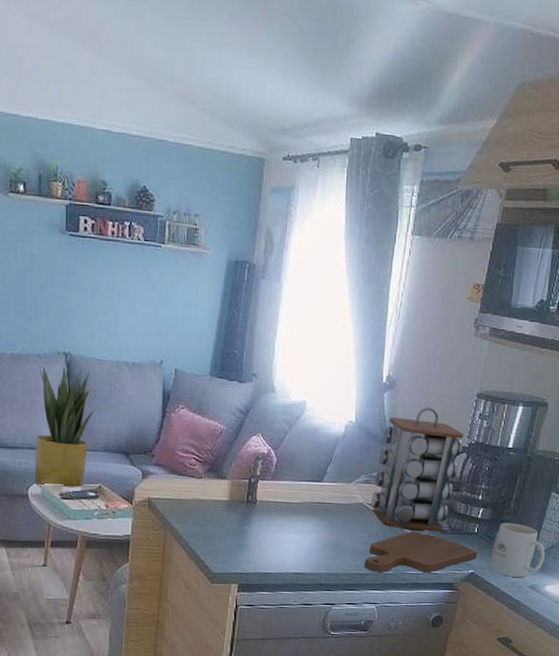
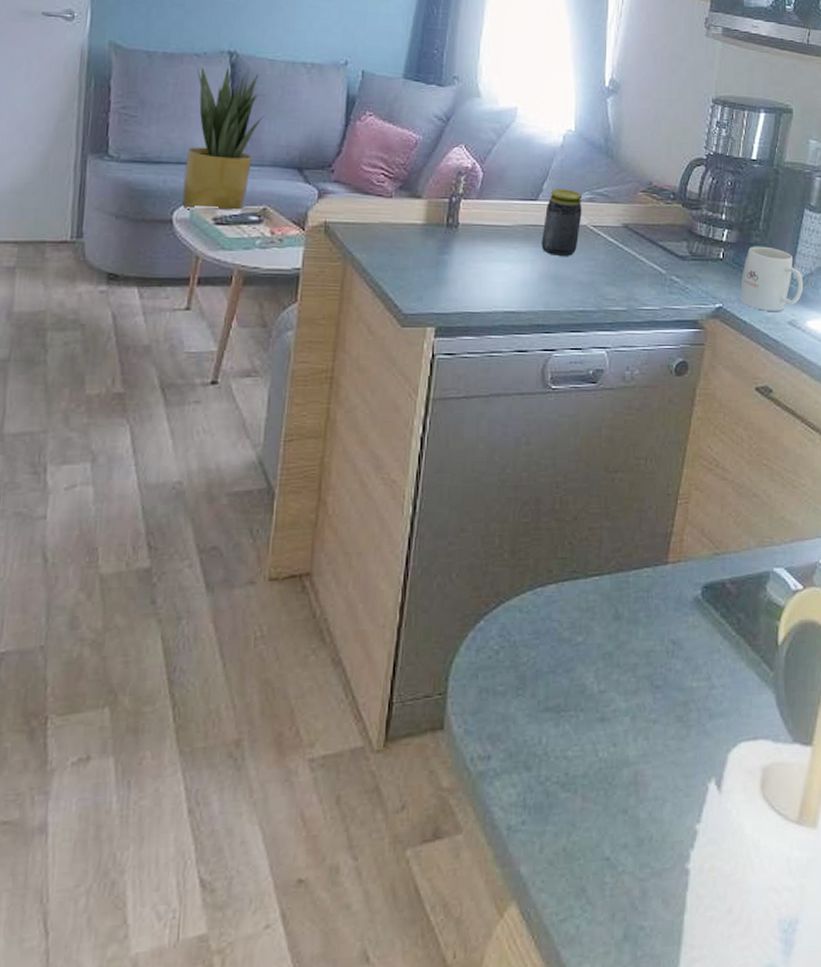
jar: none [325,472,360,529] -> present [541,189,583,256]
cutting board: present [363,530,478,573] -> none [590,257,725,308]
spice rack: present [370,407,464,532] -> none [596,114,700,259]

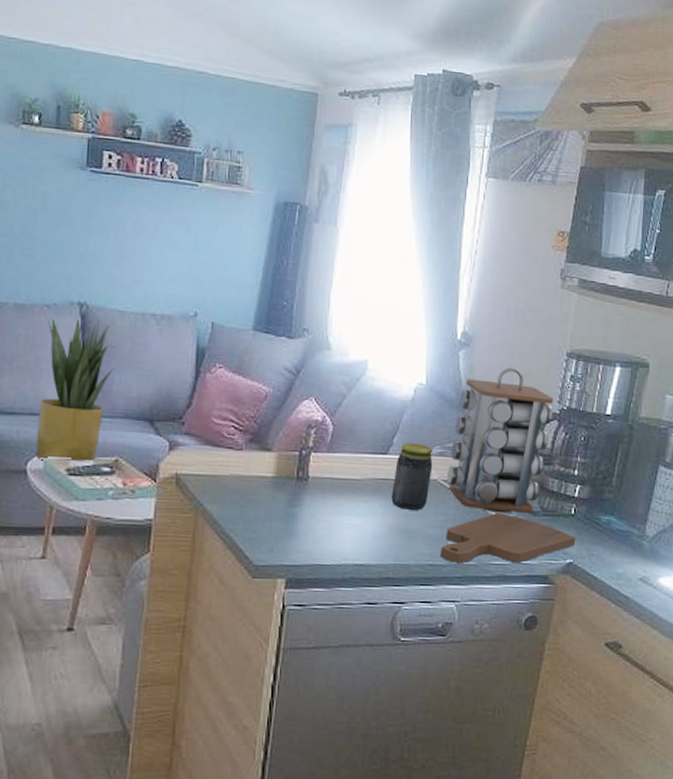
cutting board: none [590,257,725,308] -> present [439,512,576,563]
spice rack: none [596,114,700,259] -> present [446,367,553,514]
mug: present [739,246,804,312] -> none [590,502,656,569]

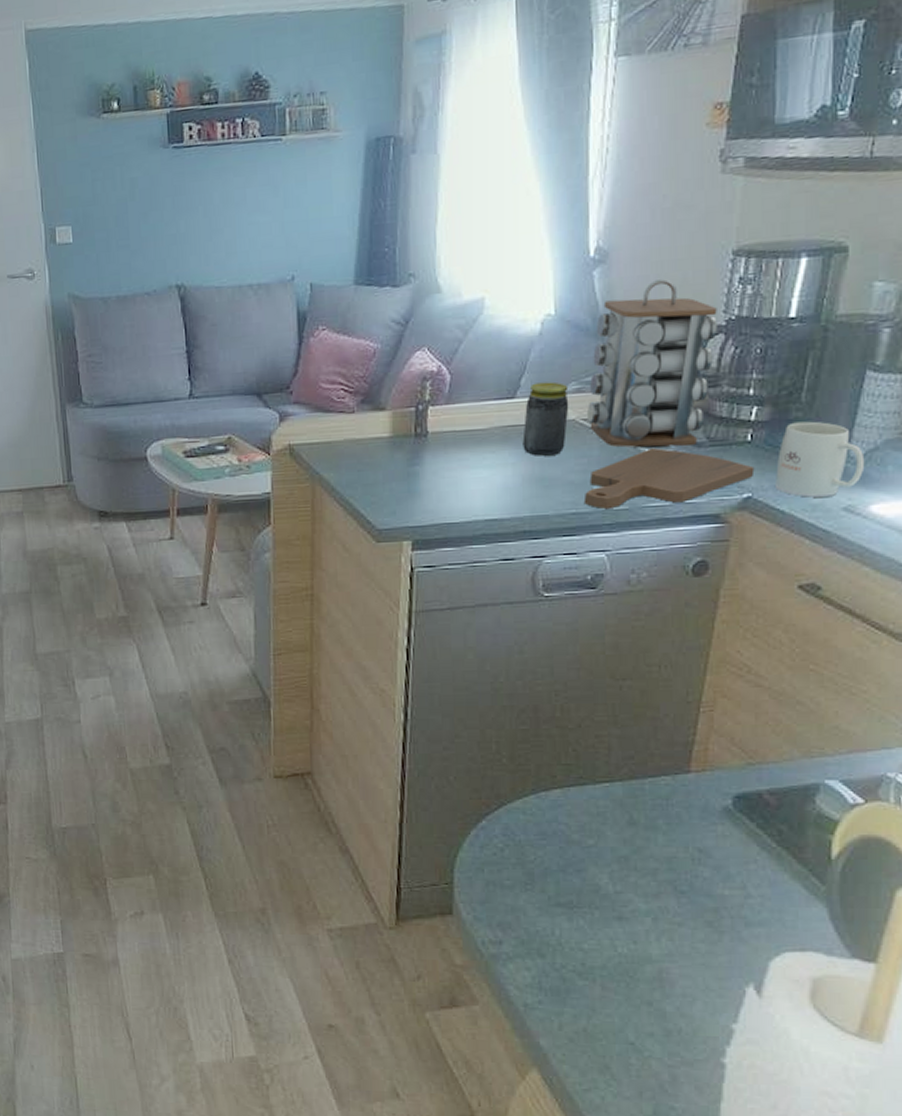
planter: present [35,319,115,463] -> none [150,299,218,446]
mug: none [590,502,656,569] -> present [774,421,865,498]

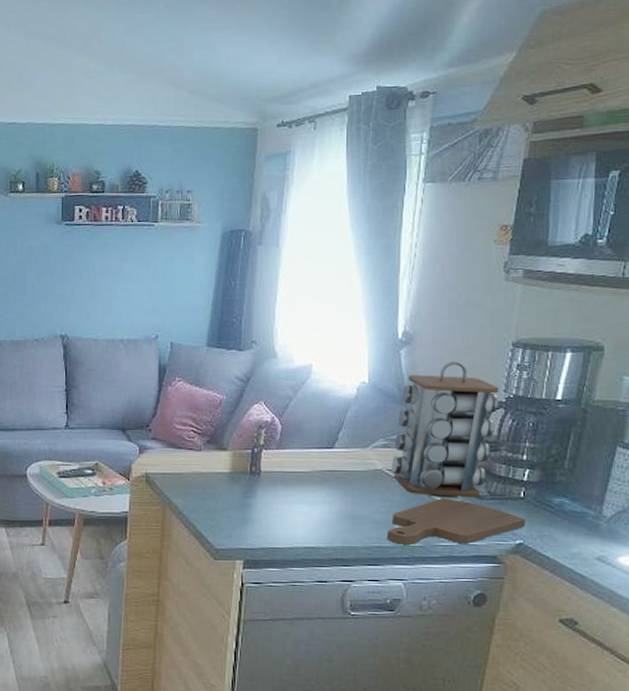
jar: present [522,382,569,456] -> none [338,437,377,497]
mug: present [774,421,865,498] -> none [541,485,615,549]

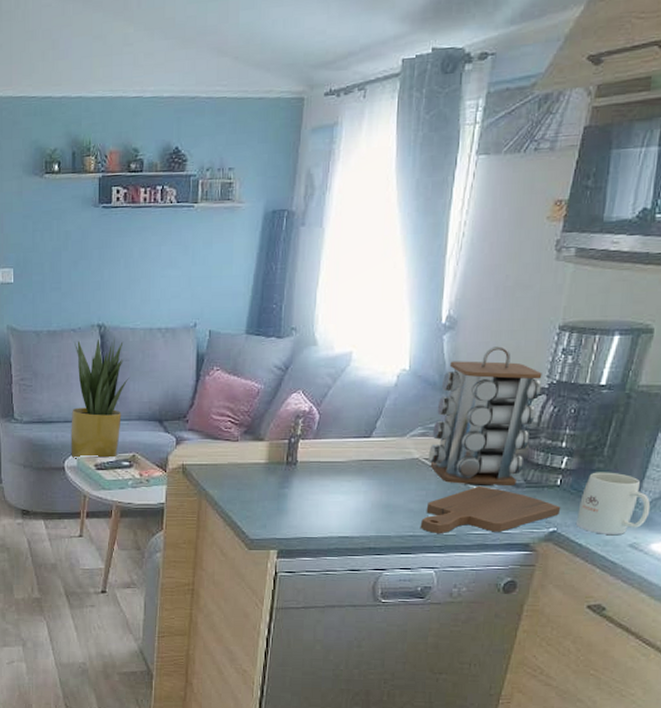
planter: none [33,348,92,467] -> present [71,338,129,459]
mug: none [541,485,615,549] -> present [575,472,651,536]

